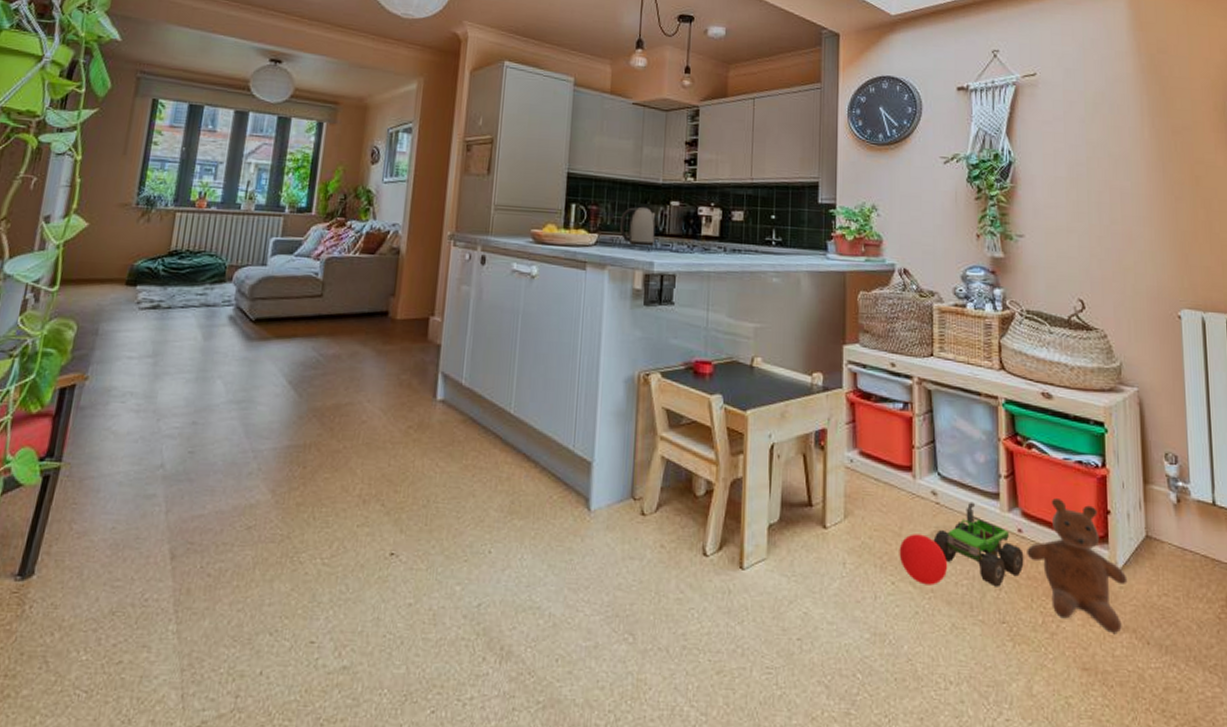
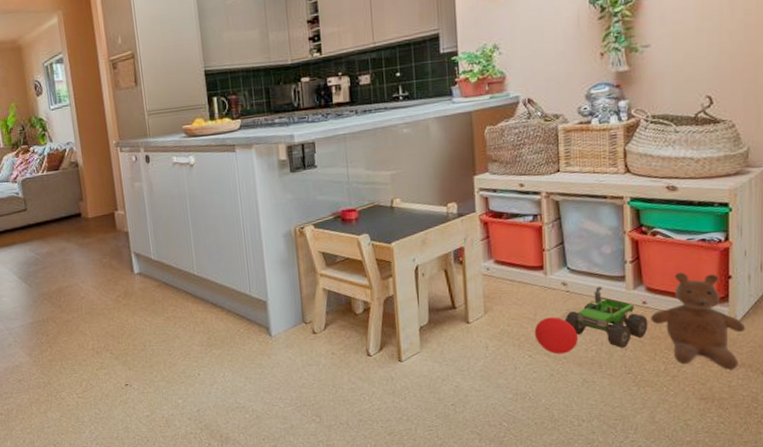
kettle: present [620,206,656,247] -> none [258,87,292,124]

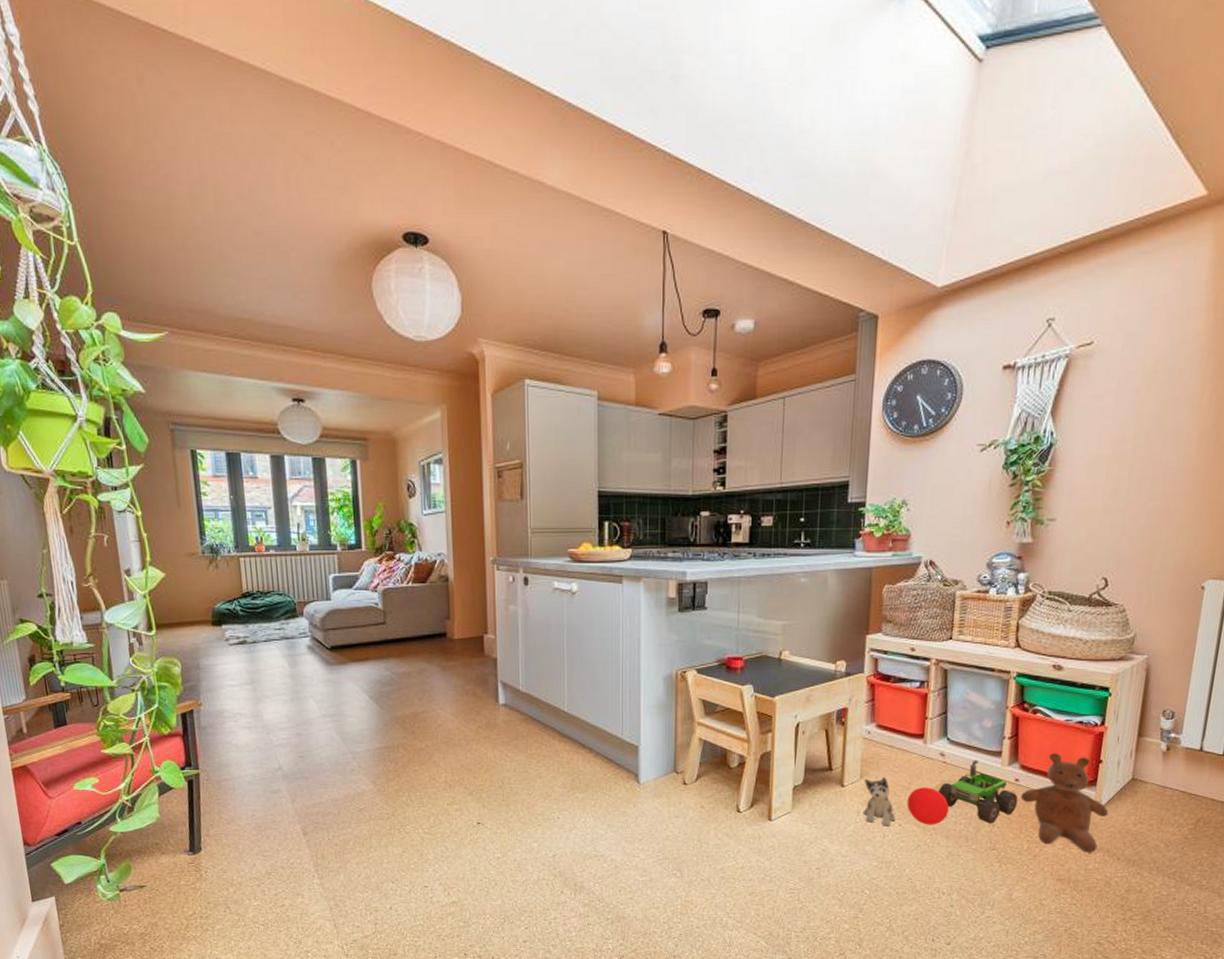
plush toy: none [489,311,524,359] -> present [863,777,895,826]

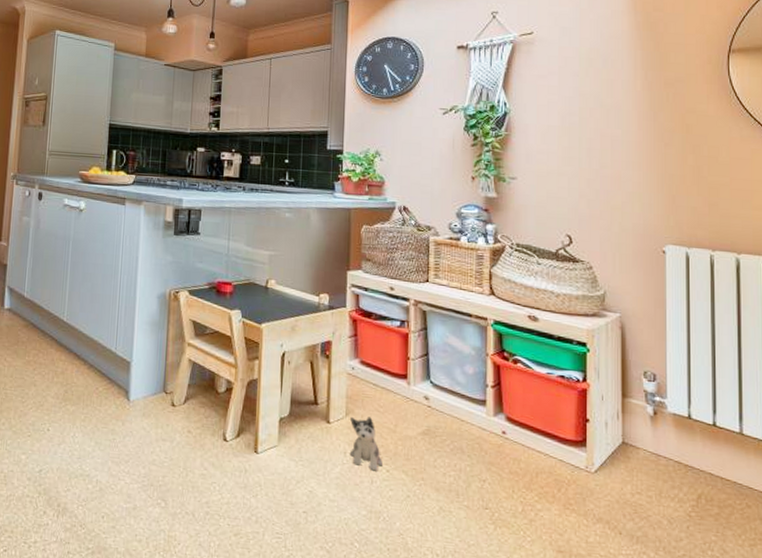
ball: present [907,787,950,825] -> none [393,431,438,475]
toy truck: present [938,759,1018,824] -> none [425,406,507,479]
teddy bear: present [1021,753,1109,853] -> none [510,407,603,523]

